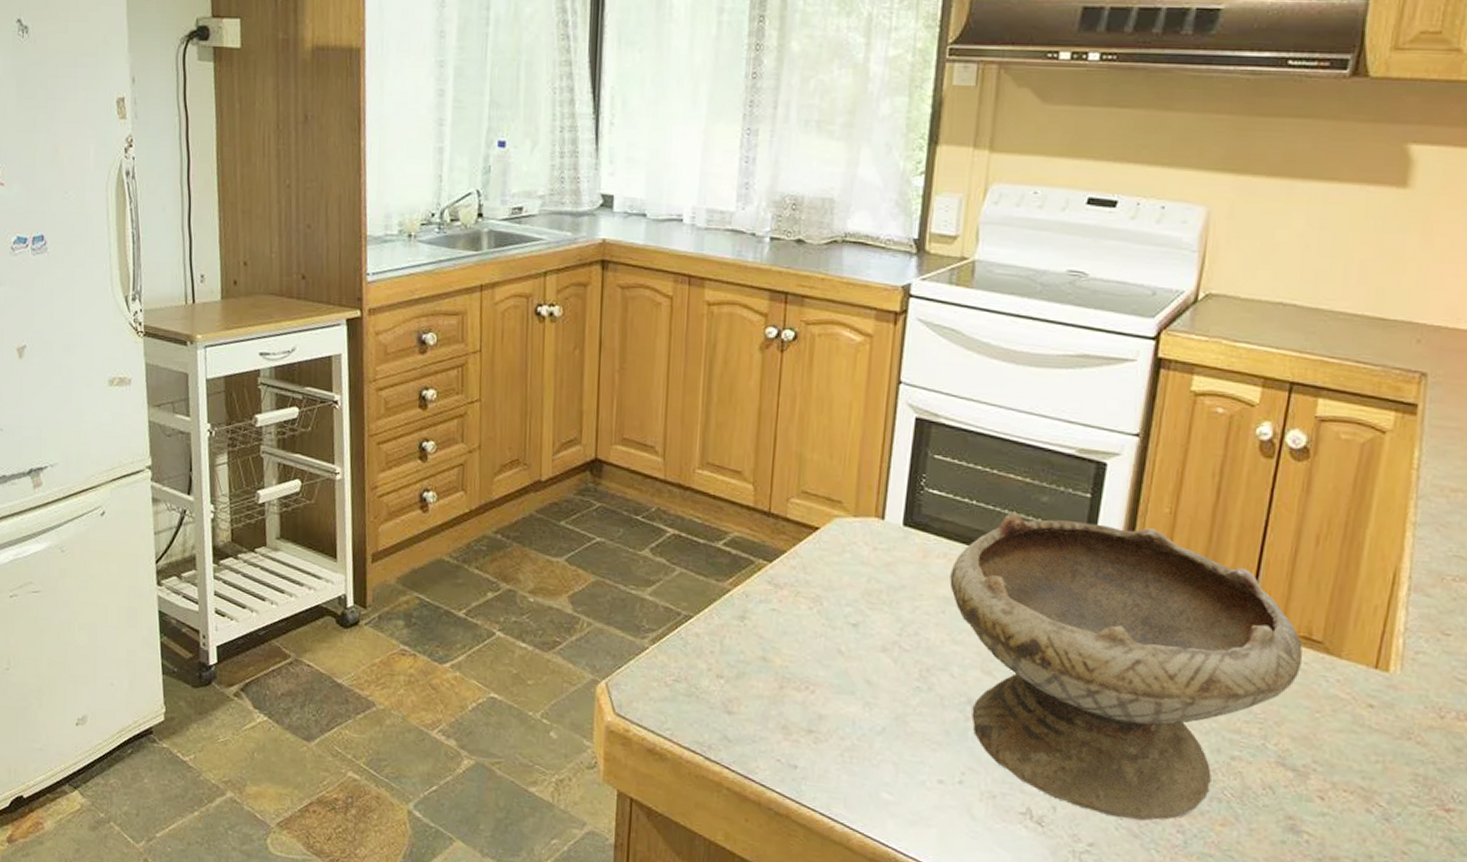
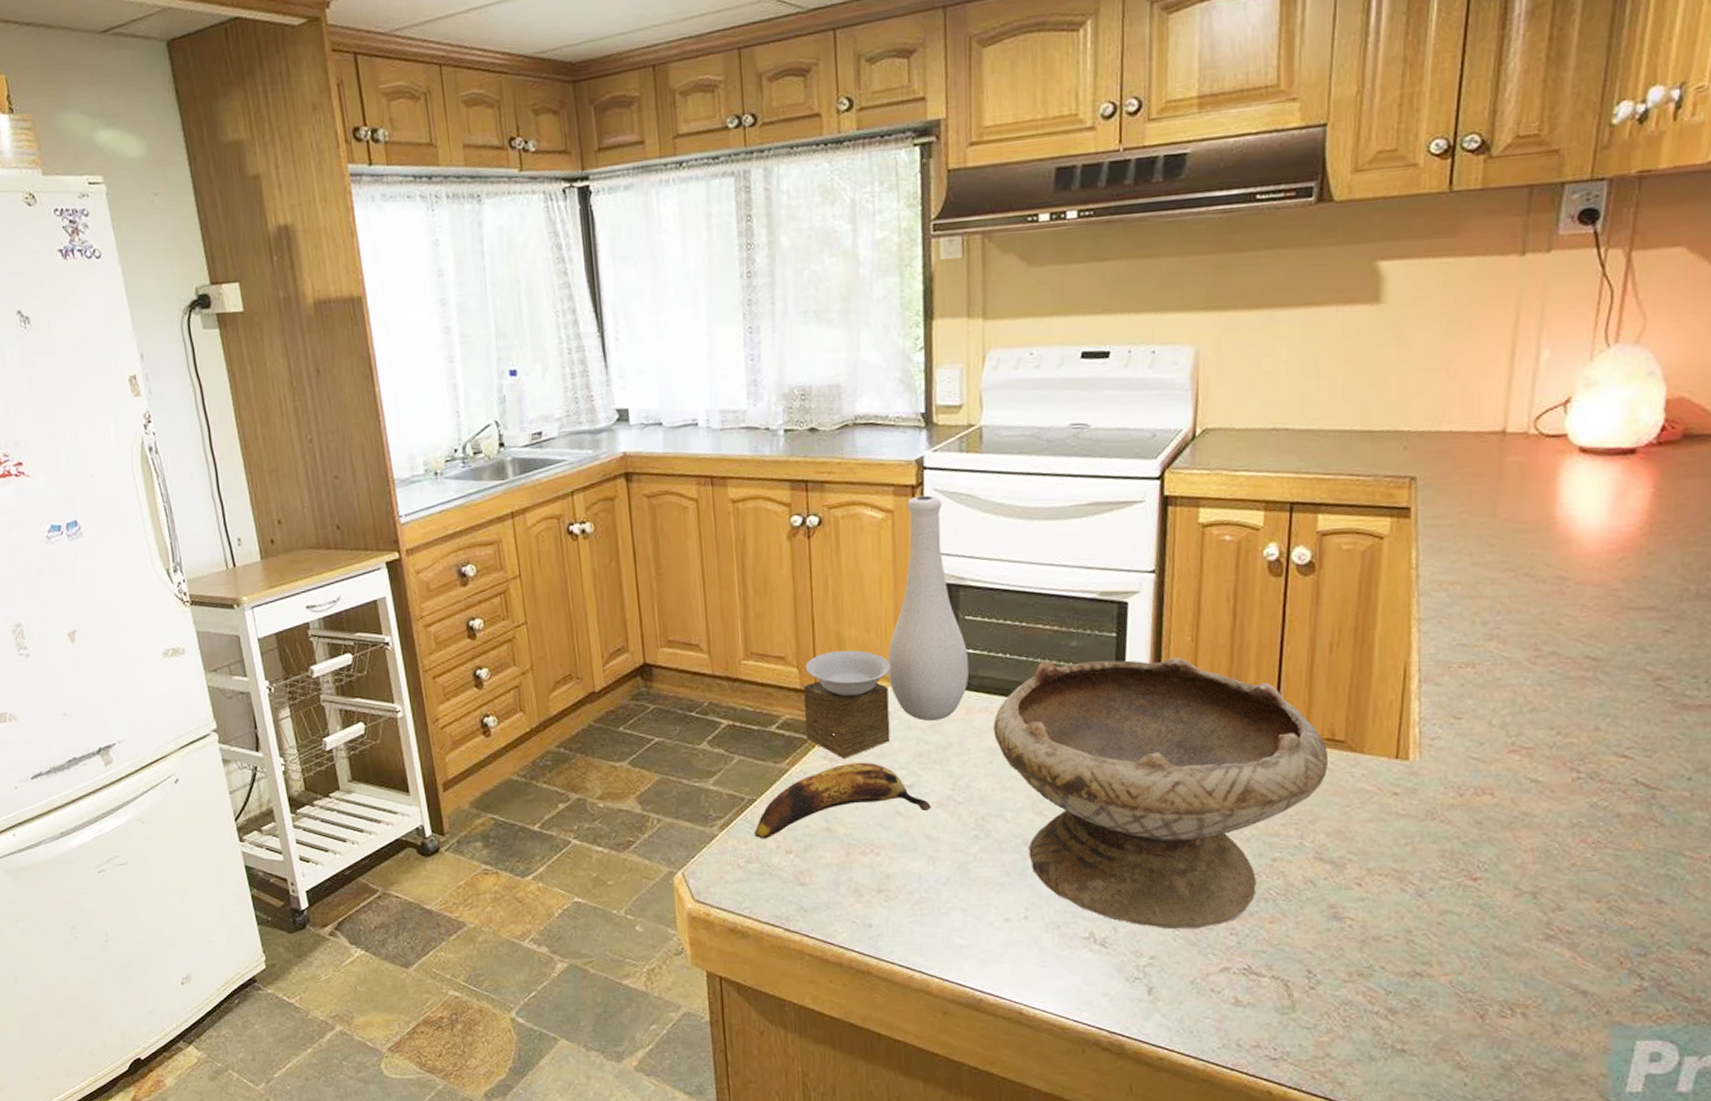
banana: none [686,591,875,660] -> present [754,762,931,839]
vase: none [752,323,933,587] -> present [804,495,969,759]

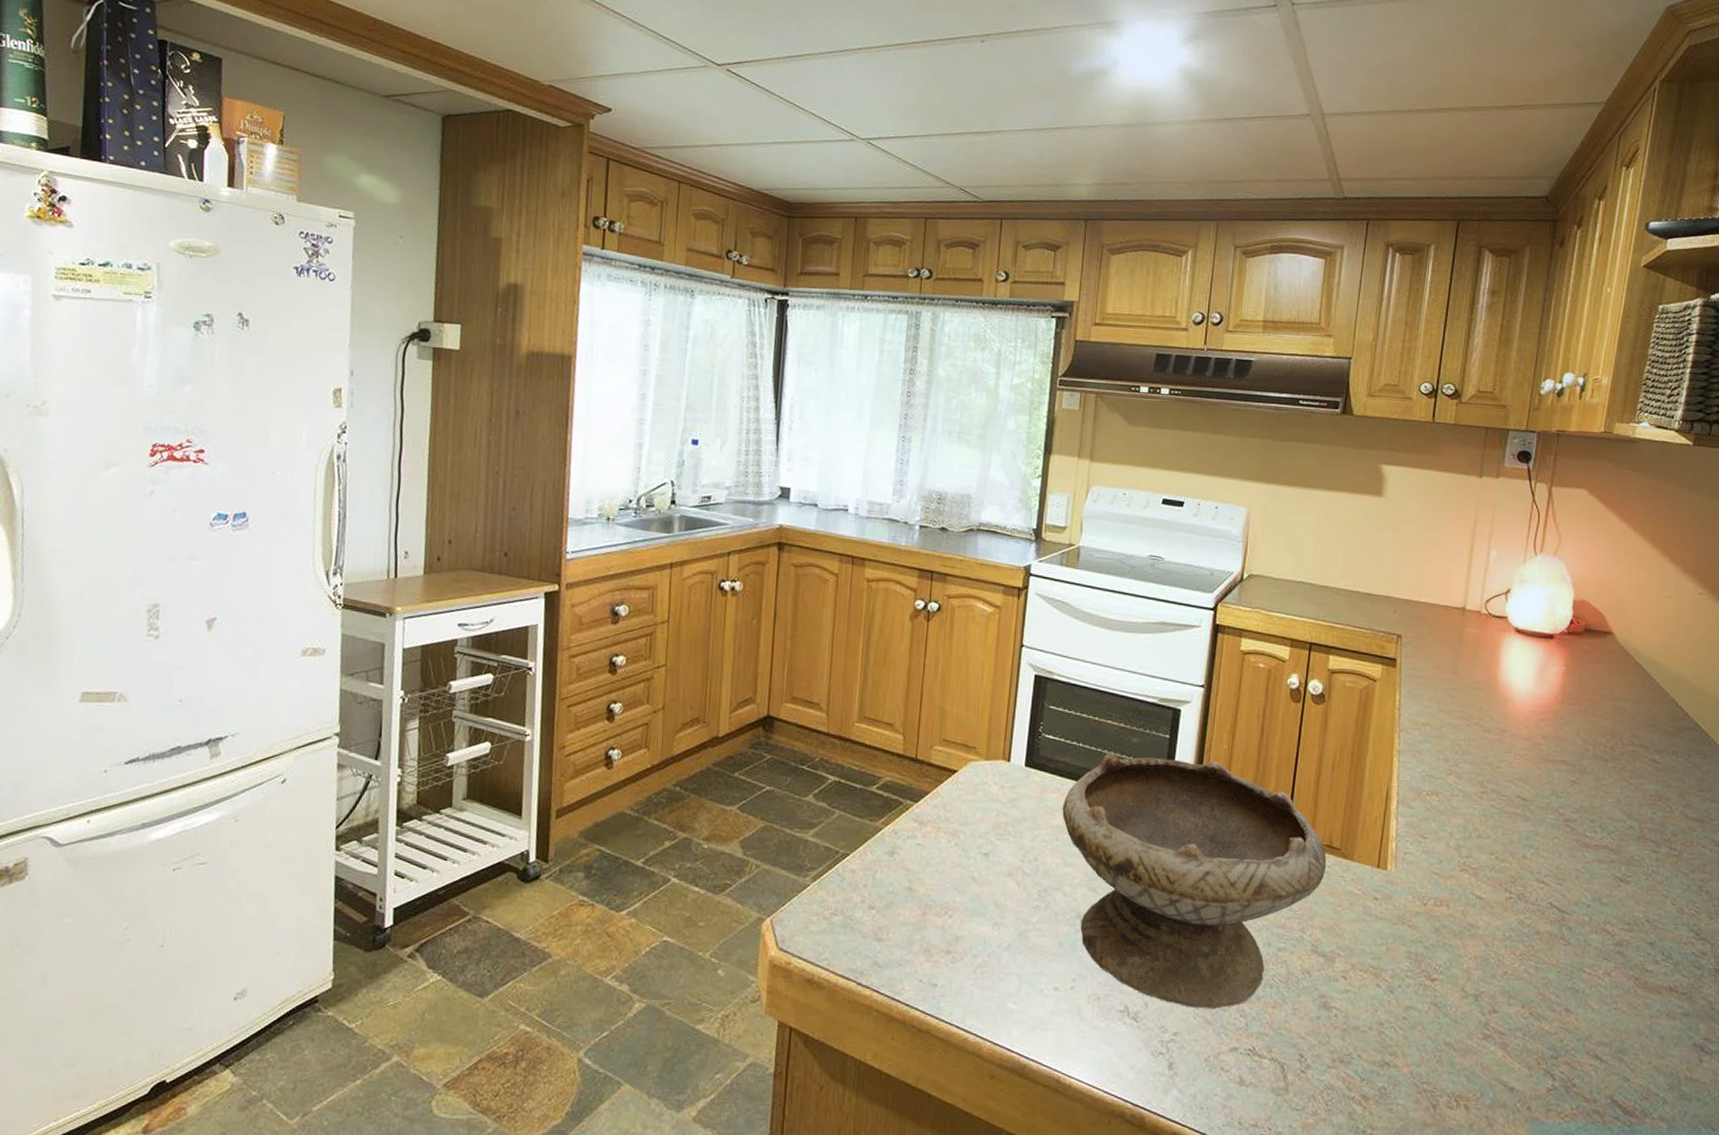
banana: present [754,762,931,839] -> none [843,827,1002,893]
vase: present [804,495,969,759] -> none [901,597,1048,823]

